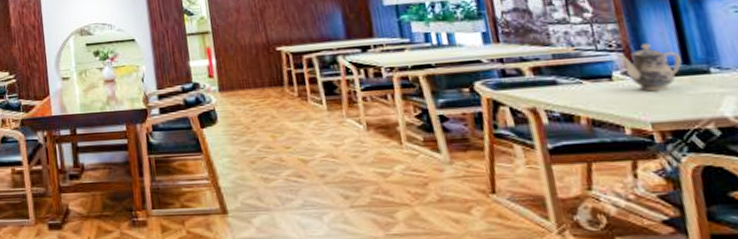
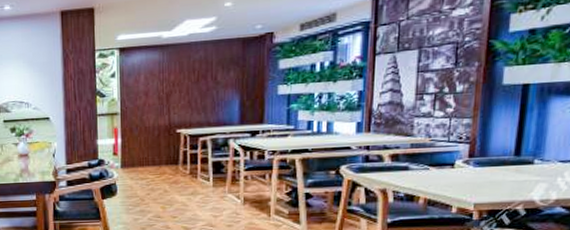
teapot: present [616,43,682,92] -> none [463,136,515,178]

